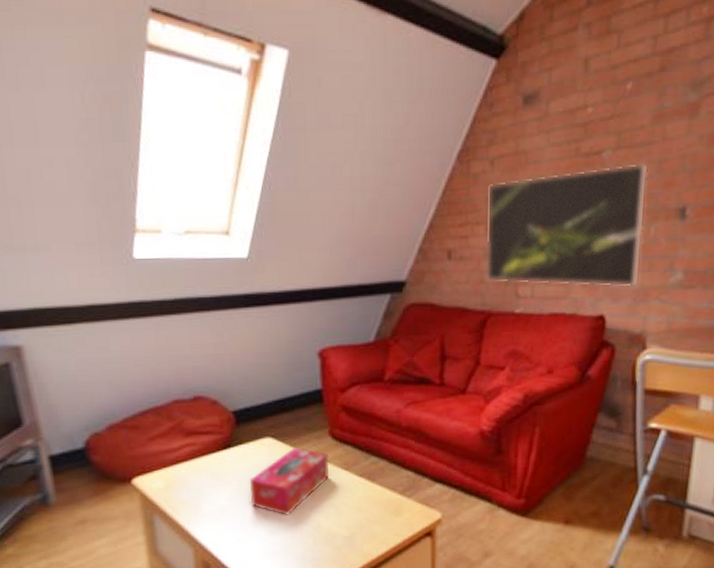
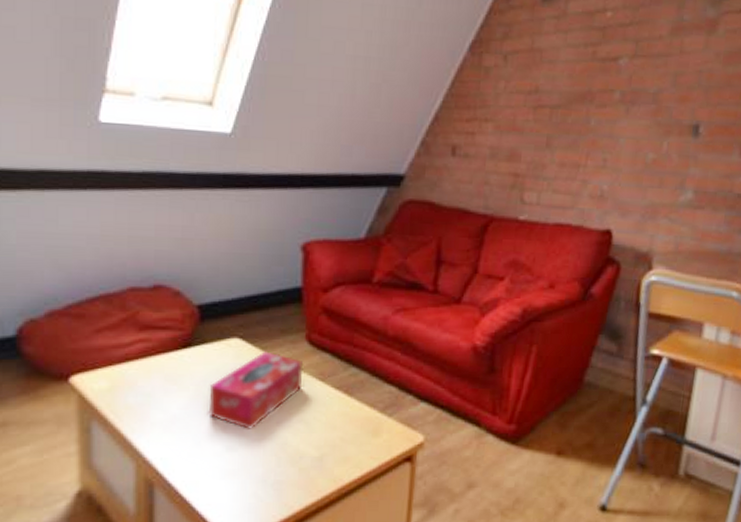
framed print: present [486,162,648,287] -> none [491,73,664,202]

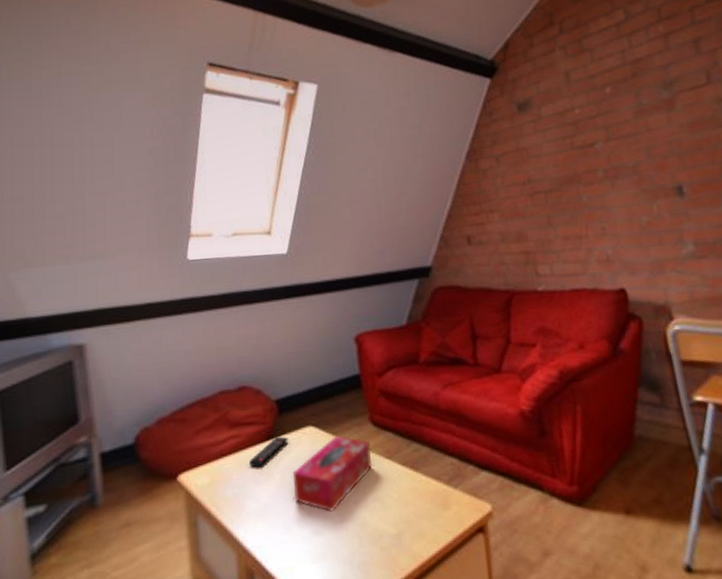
remote control: none [159,345,209,377] -> present [249,436,289,468]

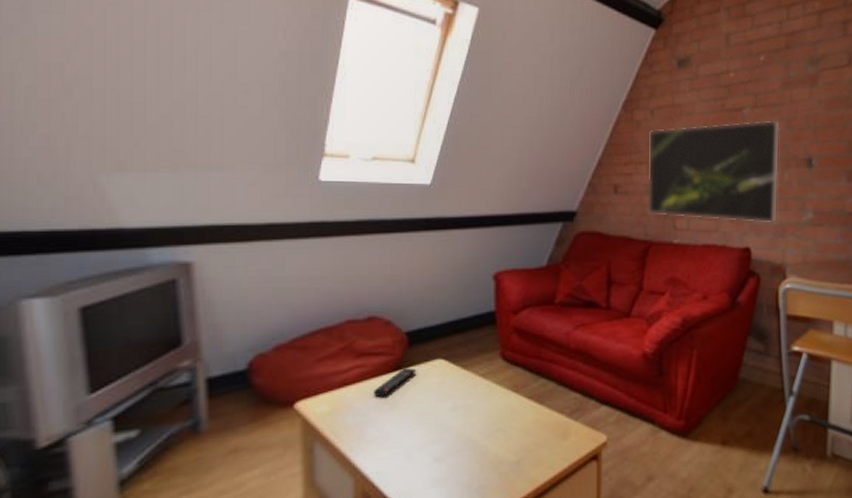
tissue box: present [292,435,372,512] -> none [418,369,500,441]
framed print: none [496,150,653,264] -> present [647,119,780,223]

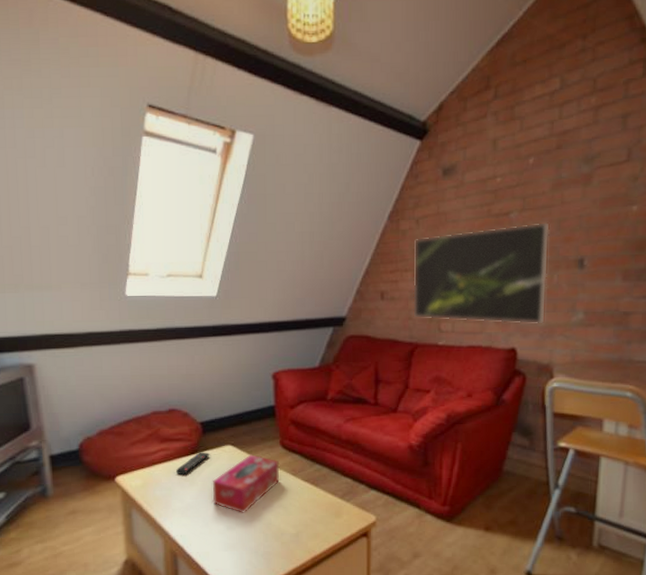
tissue box: none [418,369,500,441] -> present [212,454,280,513]

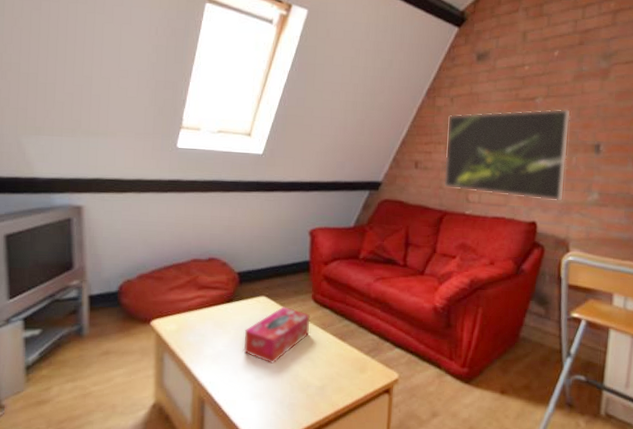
remote control: present [176,452,210,476] -> none [211,301,245,323]

